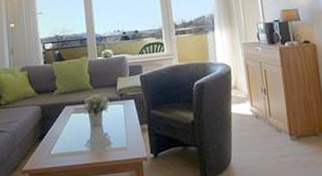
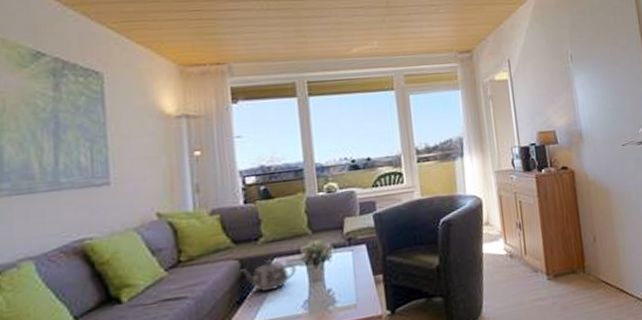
teapot: none [41,107,82,131] -> present [240,260,297,292]

